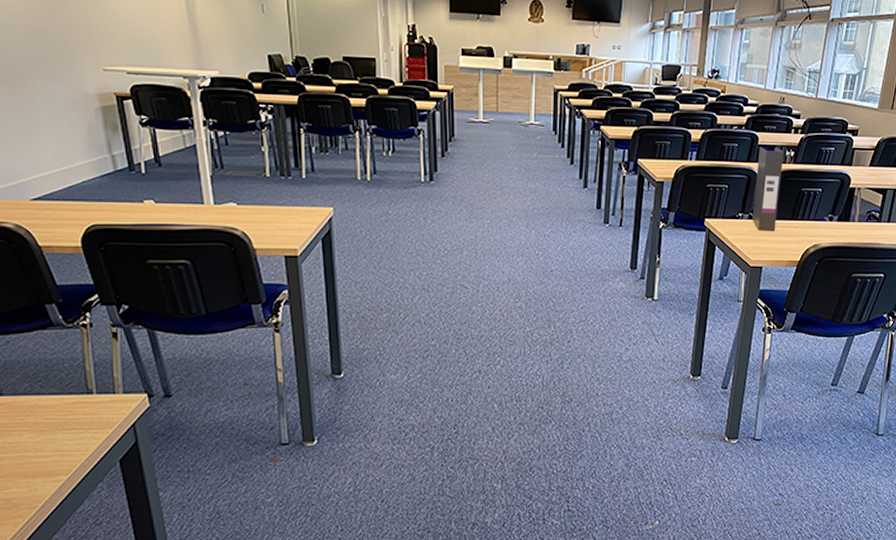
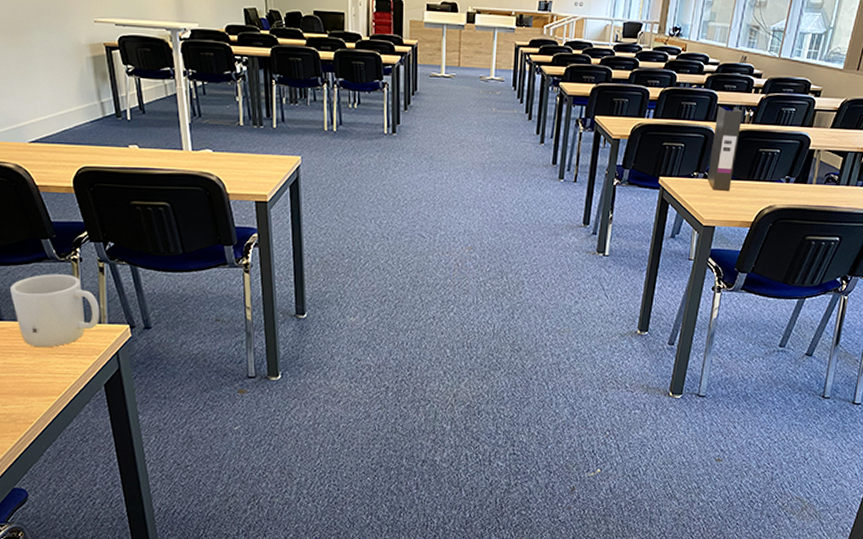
mug: none [10,342,114,423] -> present [10,274,100,348]

